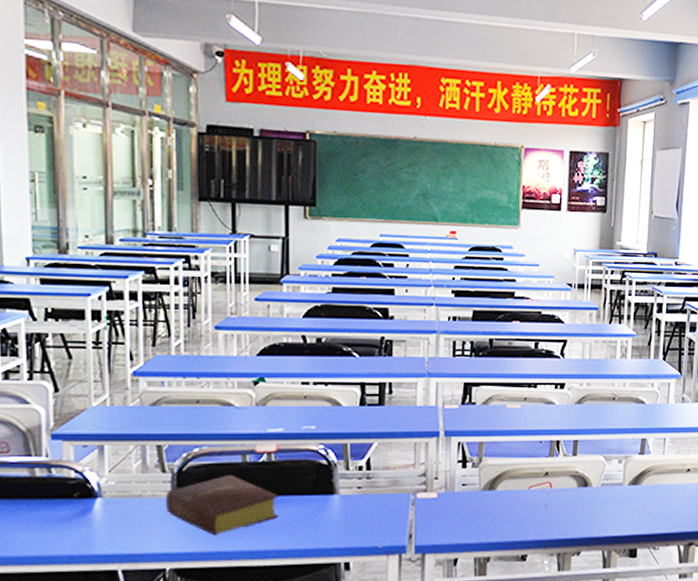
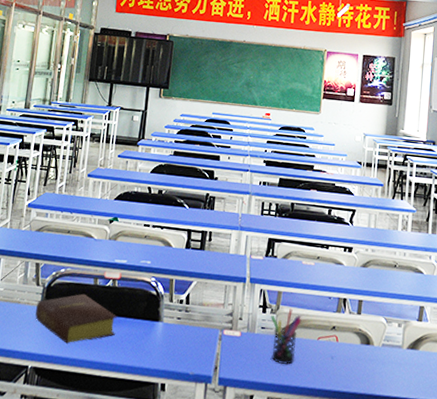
pen holder: none [472,459,510,521] -> present [271,308,302,365]

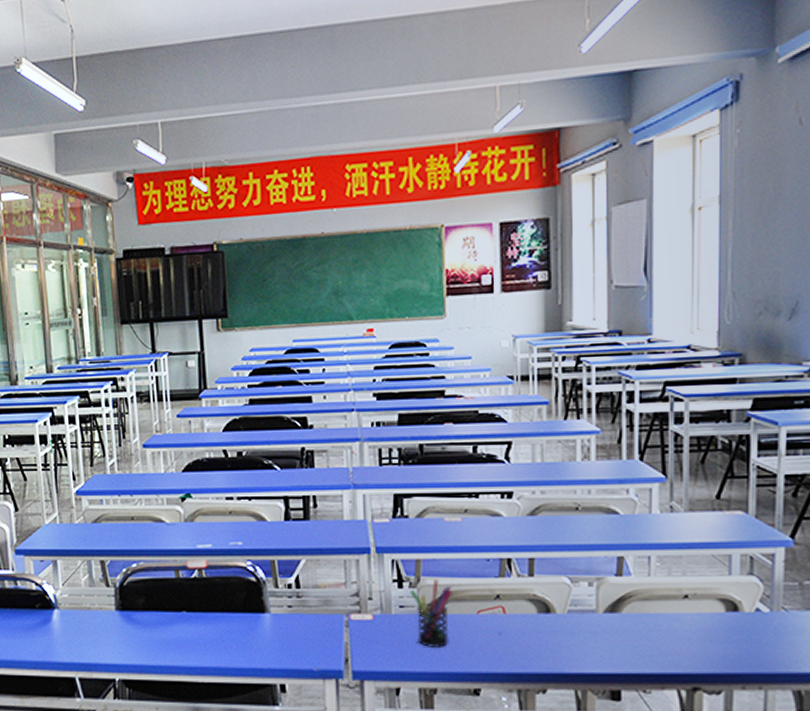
bible: present [35,293,117,344] -> none [111,590,213,650]

